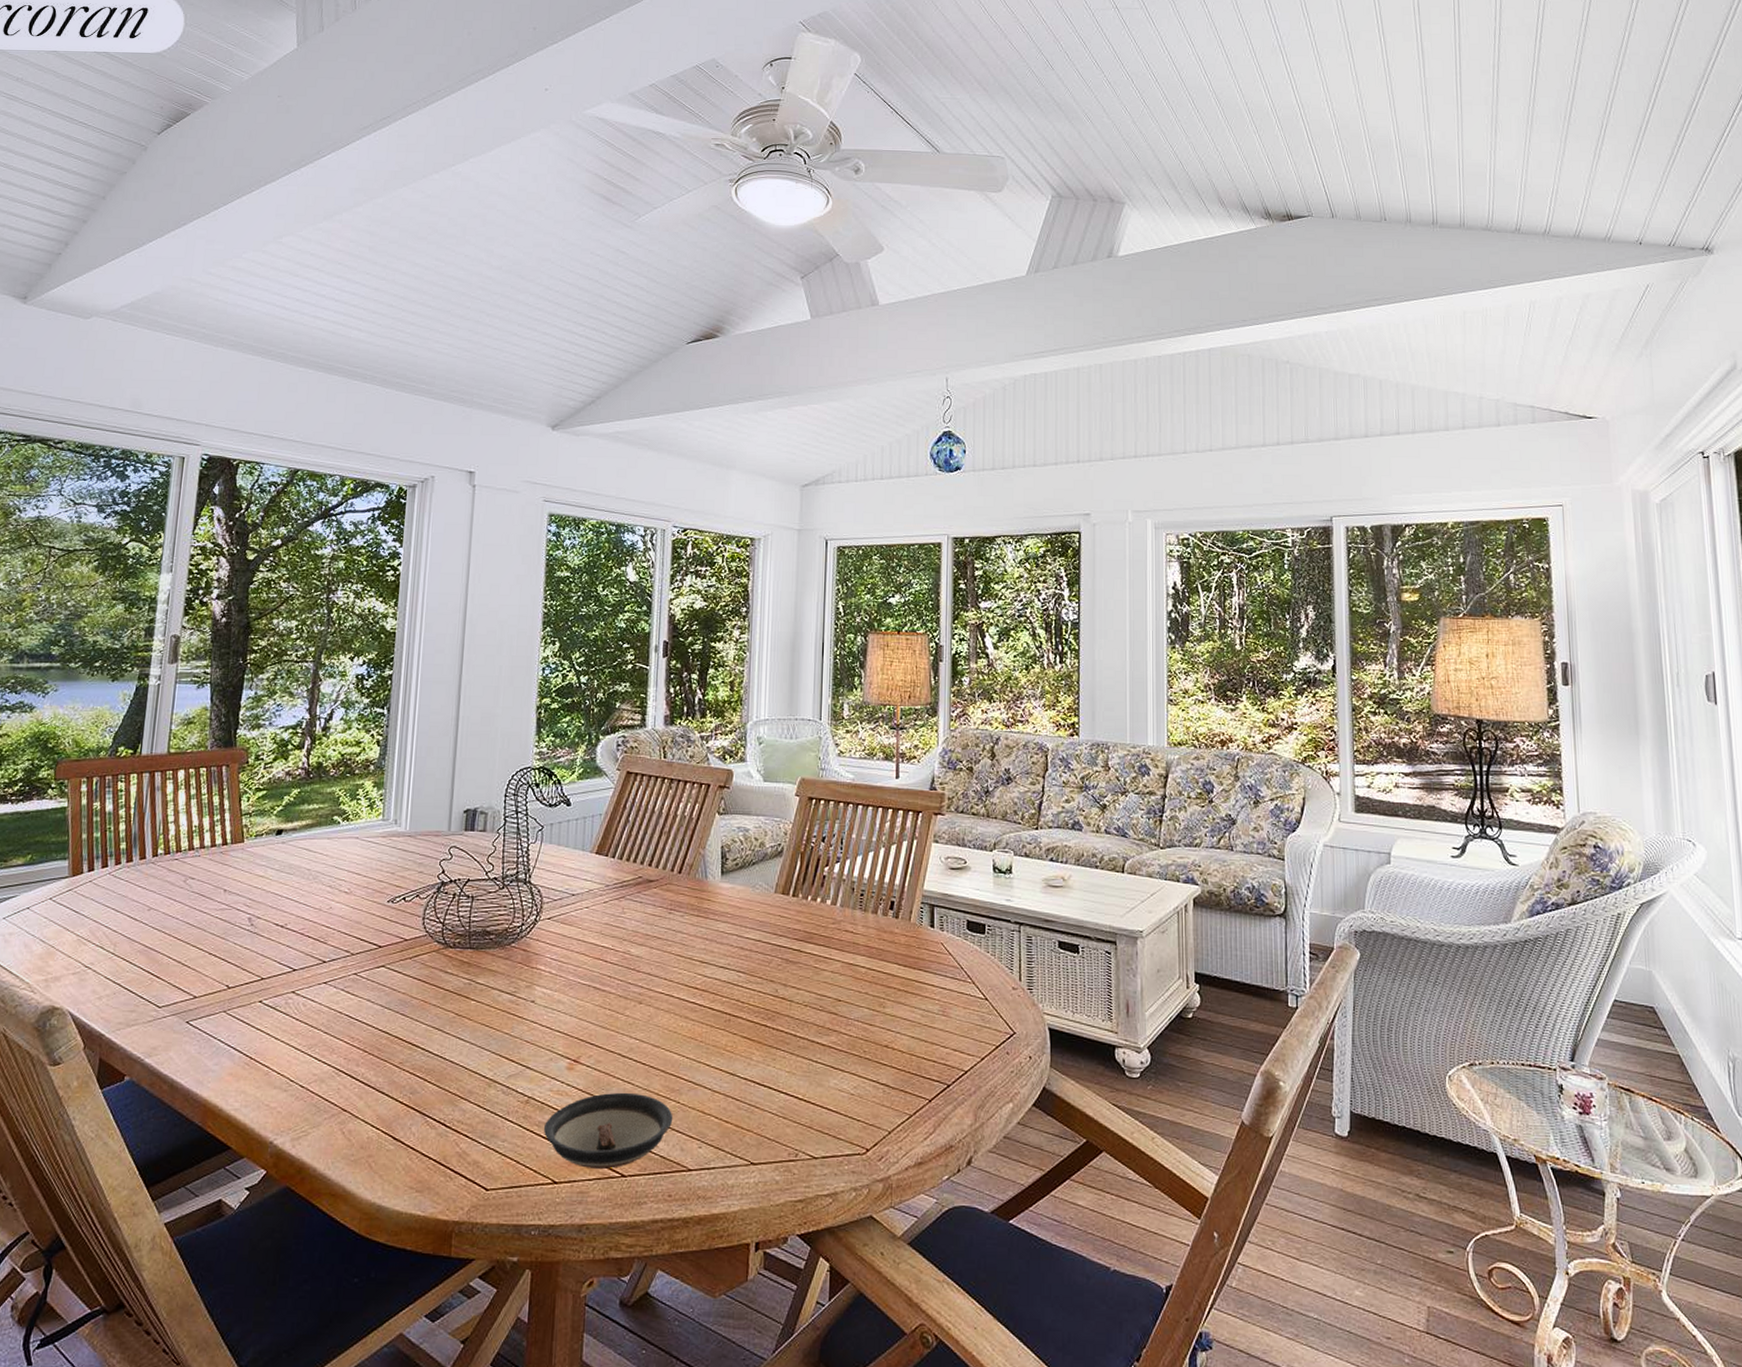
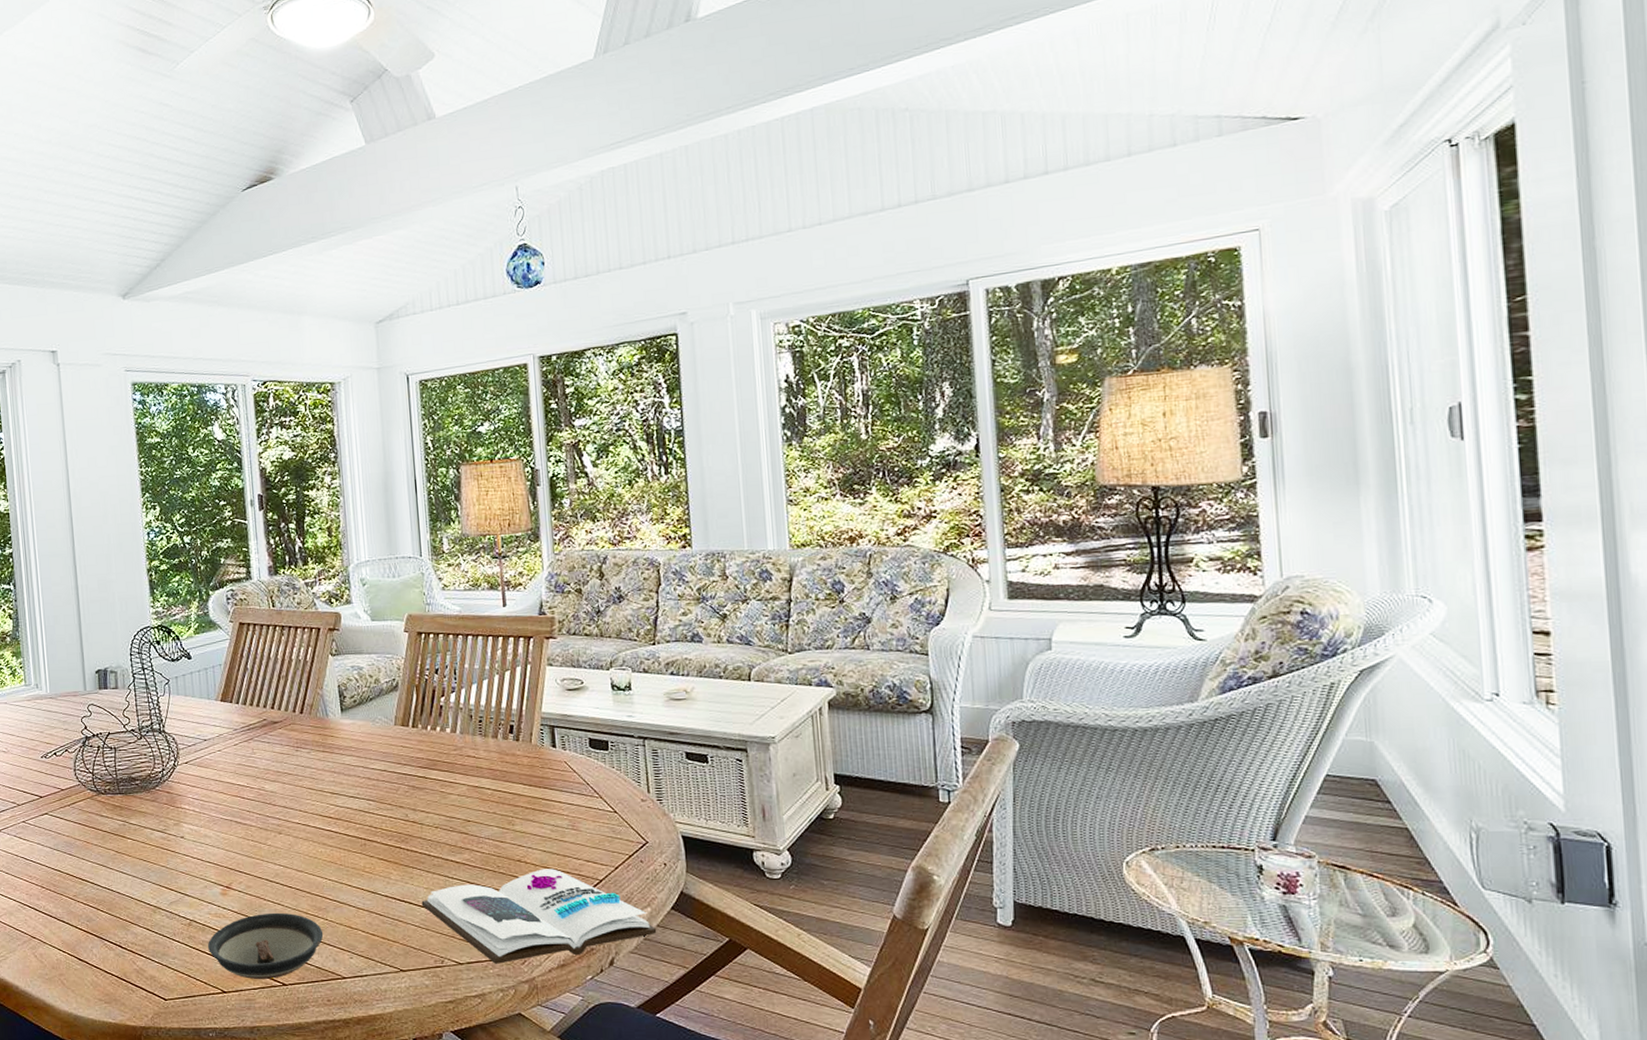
book: none [781,1056,1017,1160] -> present [421,868,657,964]

